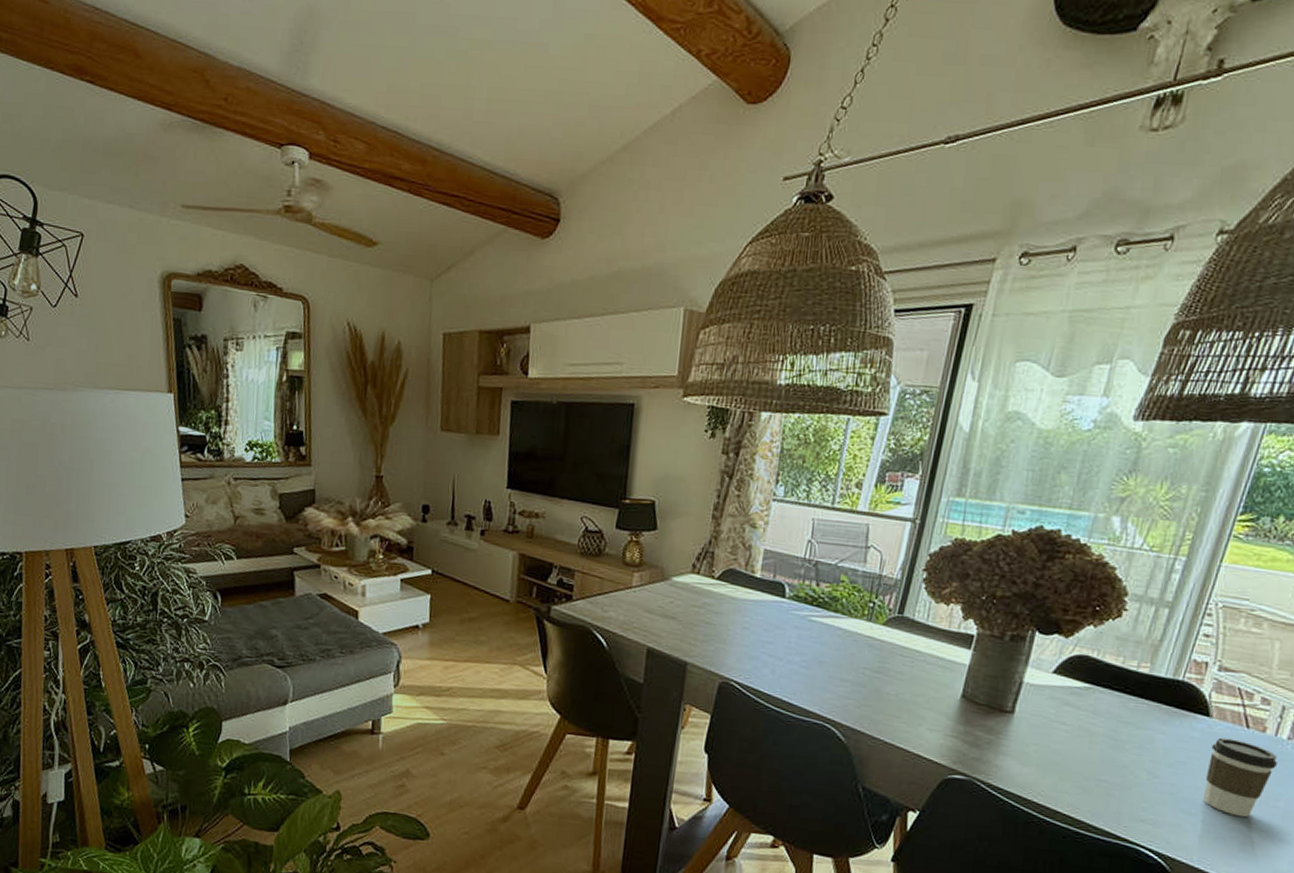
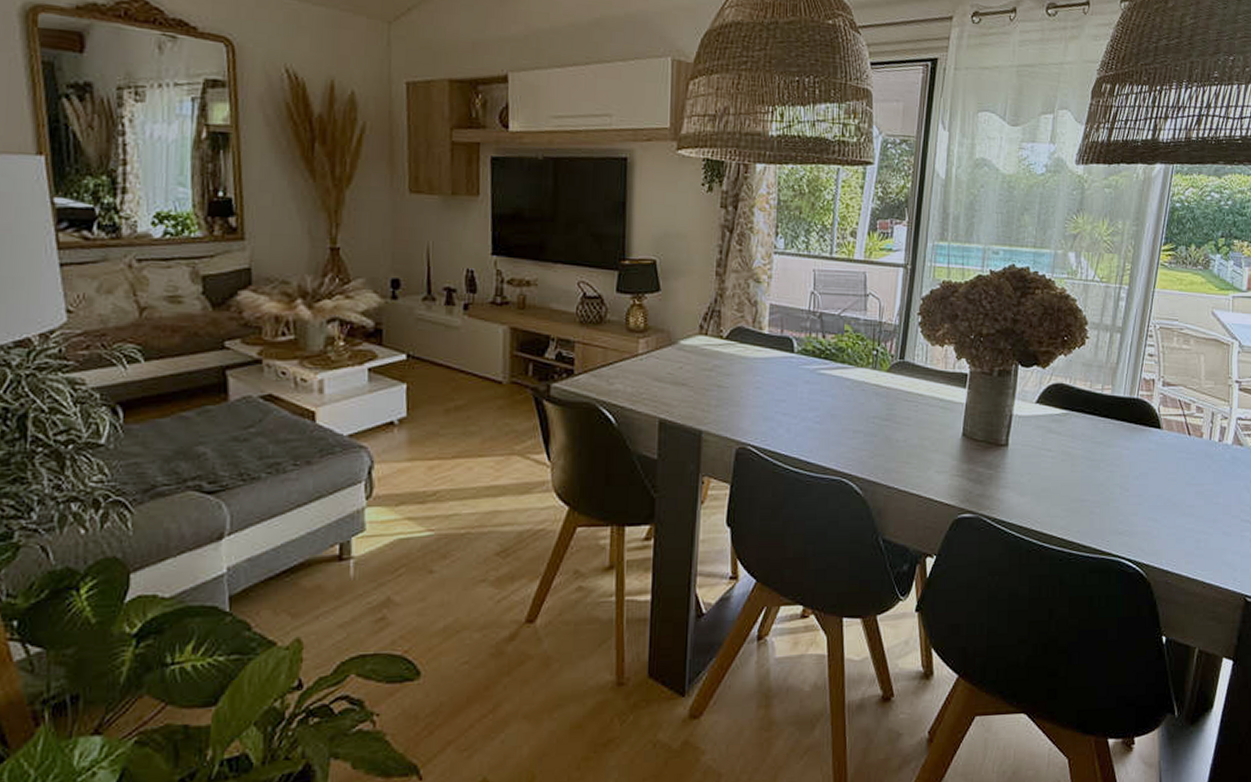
coffee cup: present [1204,737,1277,818] -> none [1163,447,1214,517]

